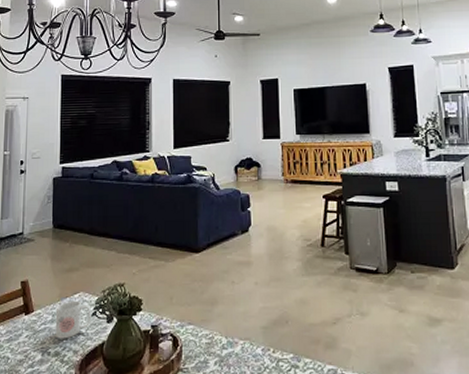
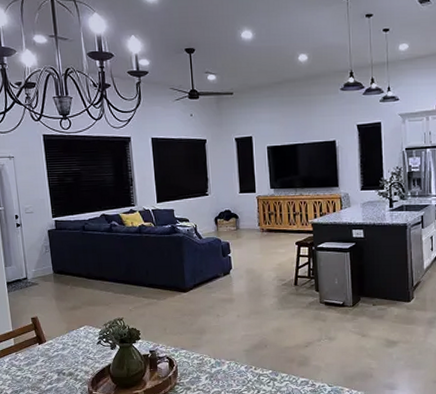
mug: present [55,300,91,339] -> none [65,332,97,363]

